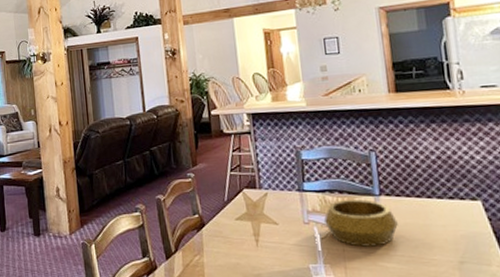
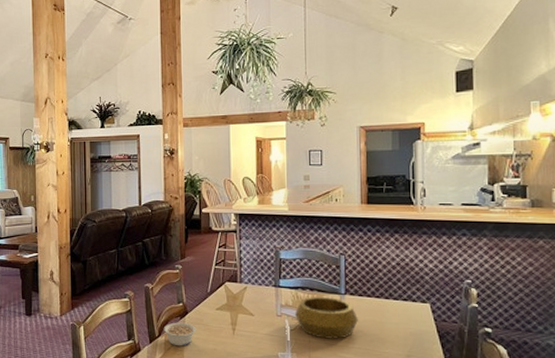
legume: none [179,235,216,262] -> present [163,322,197,346]

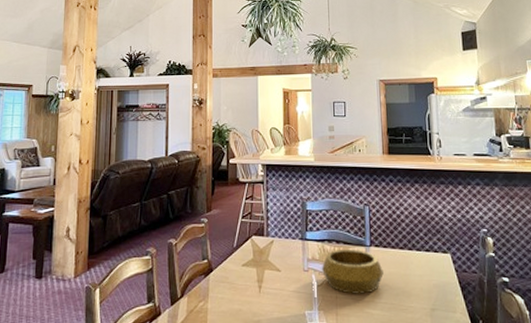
legume: present [163,322,197,346] -> none [186,281,221,308]

